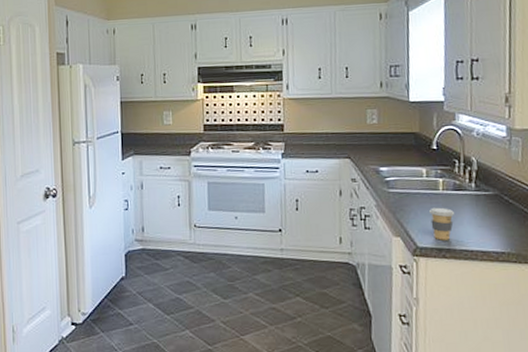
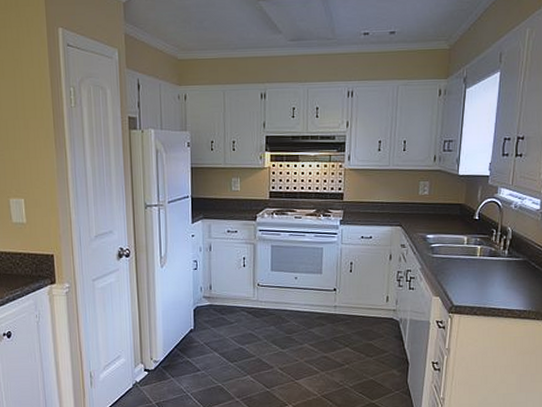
coffee cup: present [430,207,454,240] -> none [467,271,487,300]

